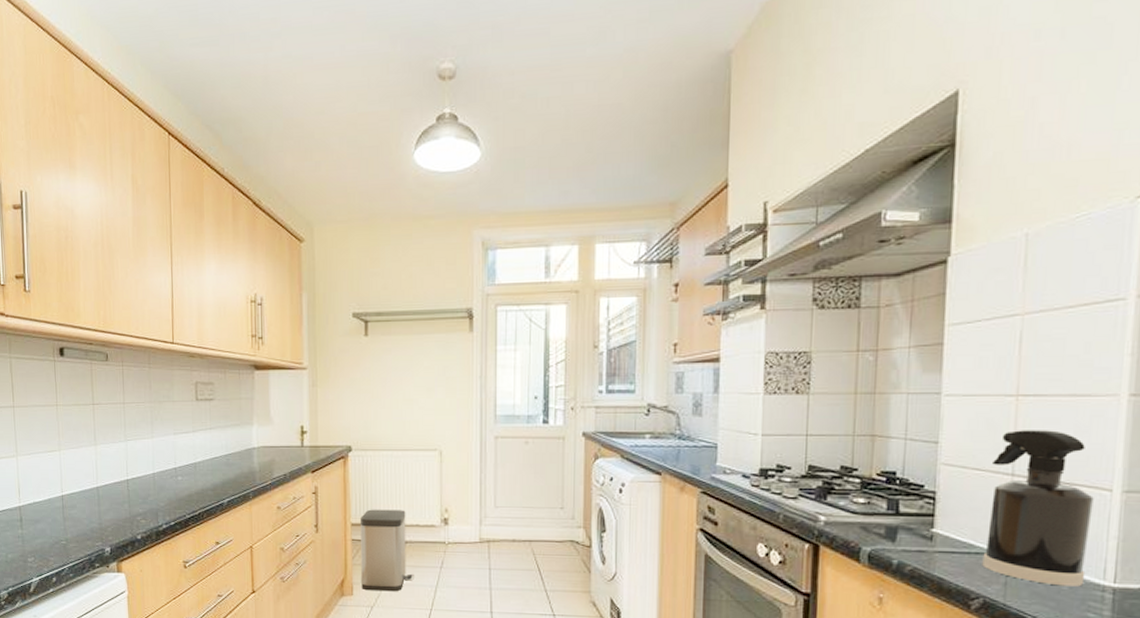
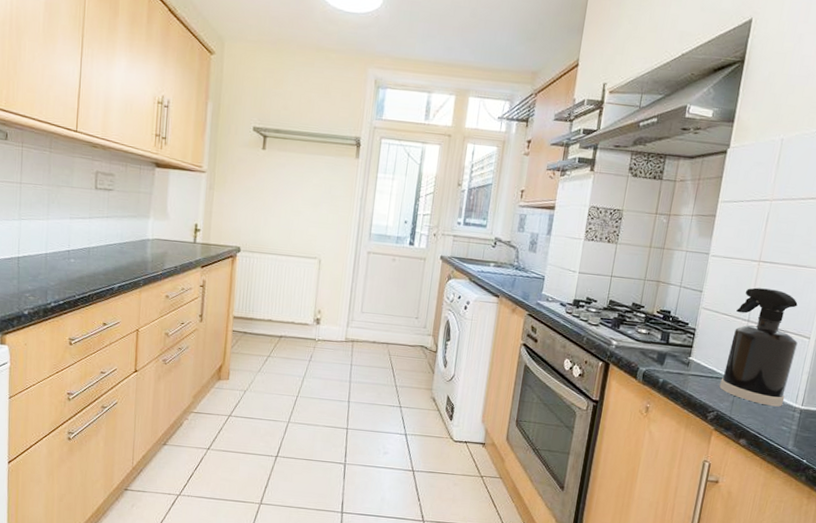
pedal bin: present [361,509,414,592] -> none [237,305,286,379]

